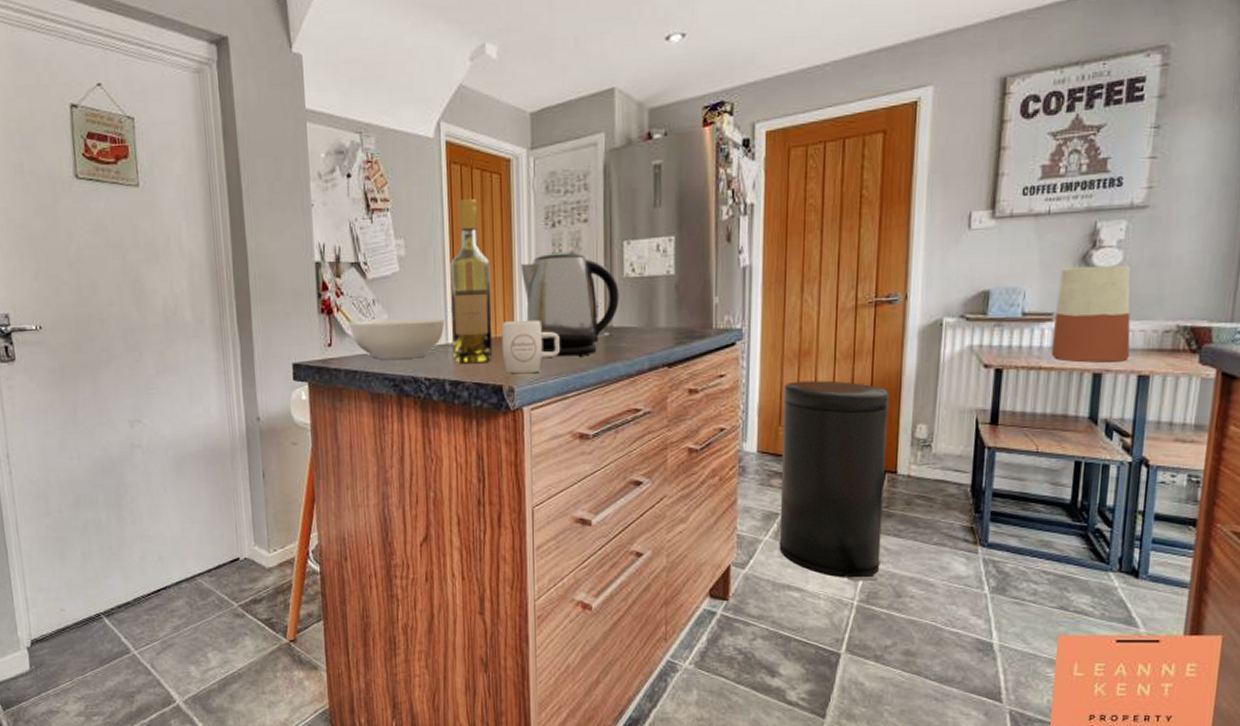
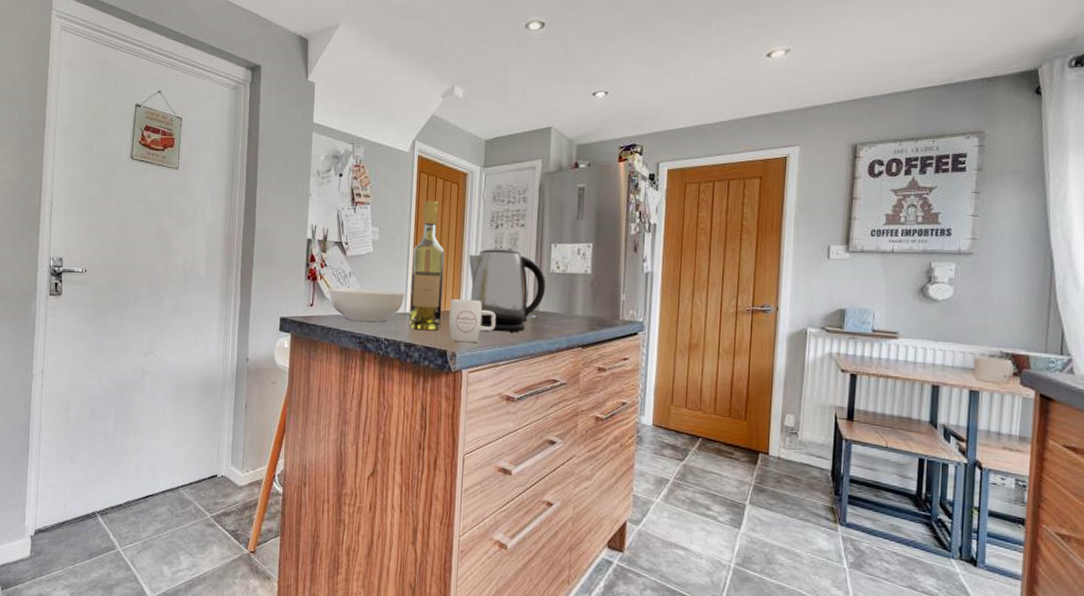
pedal bin: present [779,380,890,581] -> none [668,369,763,547]
vase: present [1051,264,1131,363] -> none [896,296,962,378]
mug: none [1143,333,1193,365] -> present [973,356,1014,385]

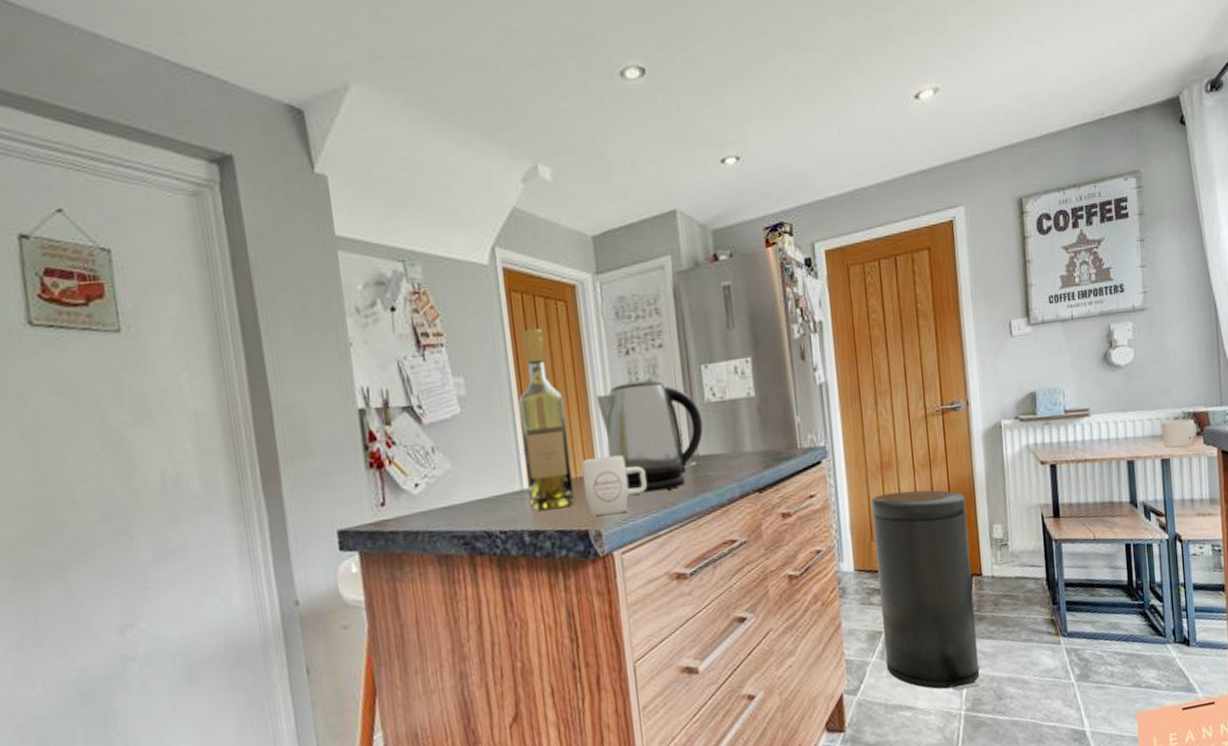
bowl: present [329,288,405,322] -> none [405,462,518,516]
pedal bin: none [668,369,763,547] -> present [871,490,980,691]

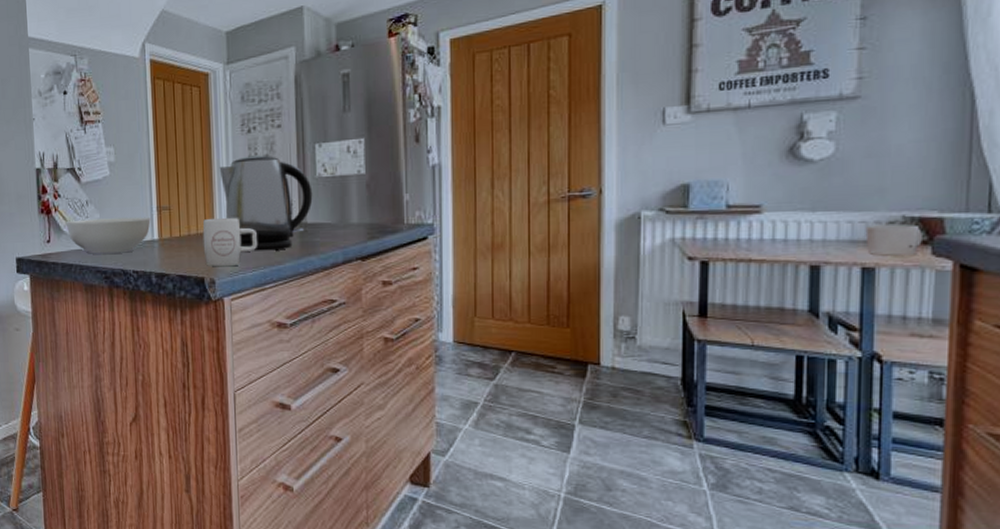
bowl: none [405,462,518,516] -> present [65,217,151,254]
bottle: present [518,328,575,510] -> none [155,109,195,258]
pedal bin: present [871,490,980,691] -> none [477,273,588,473]

